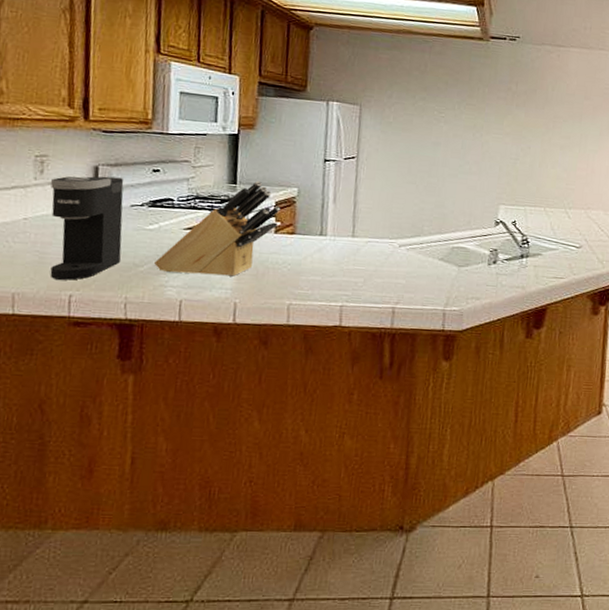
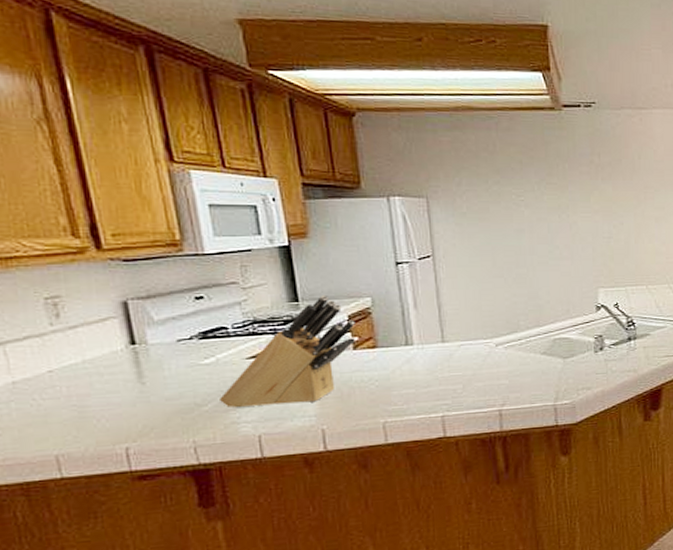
coffee maker: present [50,176,124,280] -> none [72,311,180,433]

